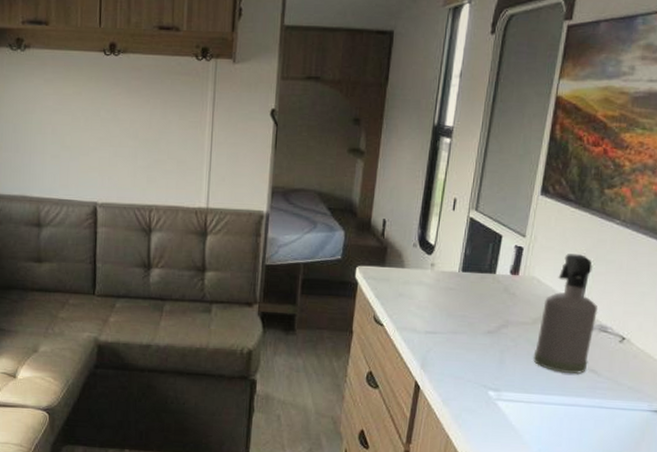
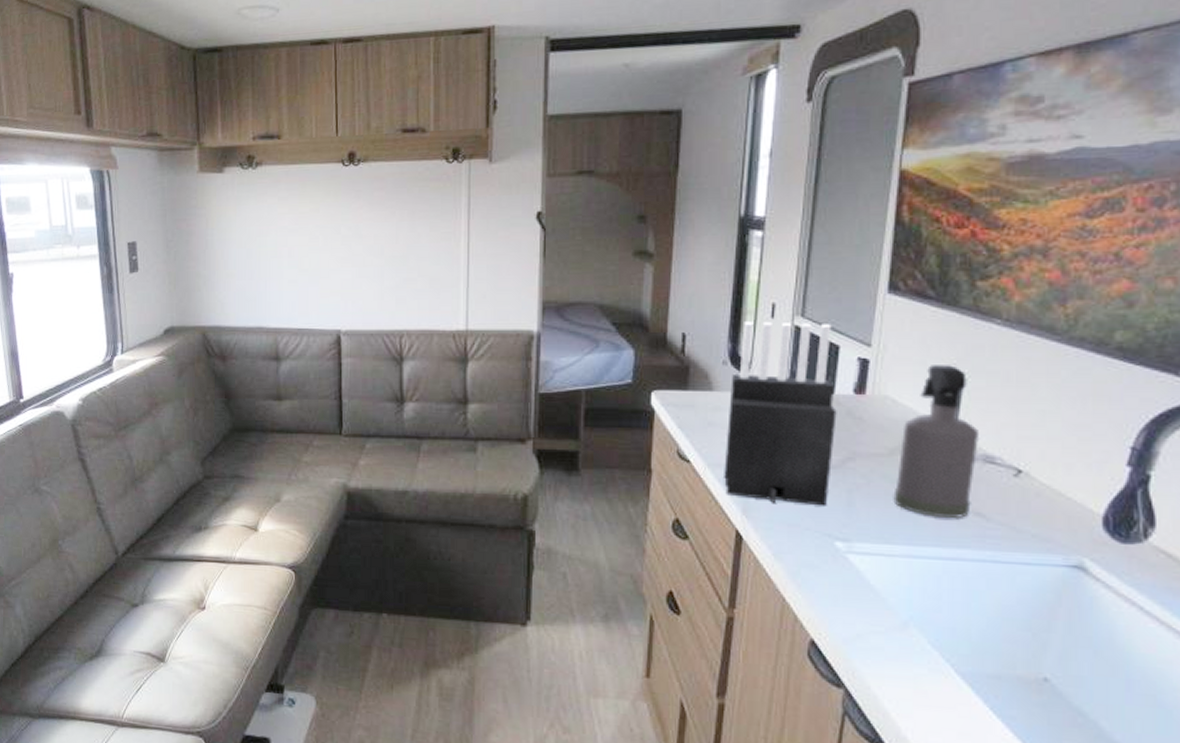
knife block: none [409,212,498,363] -> present [724,321,837,506]

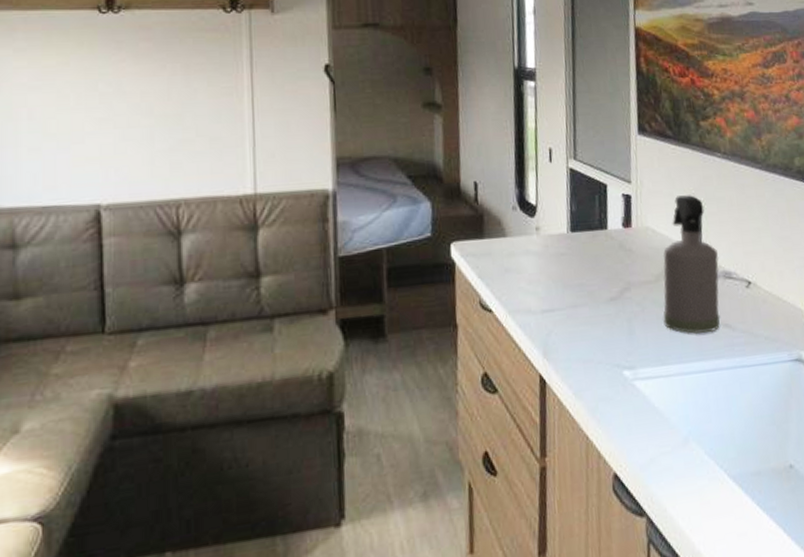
knife block: present [724,321,837,506] -> none [521,165,613,343]

